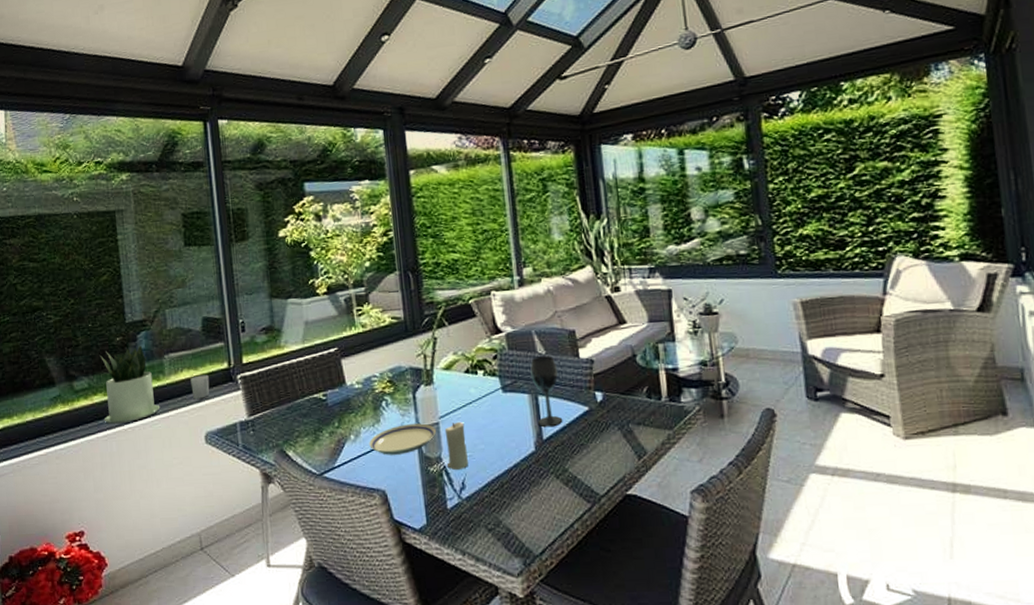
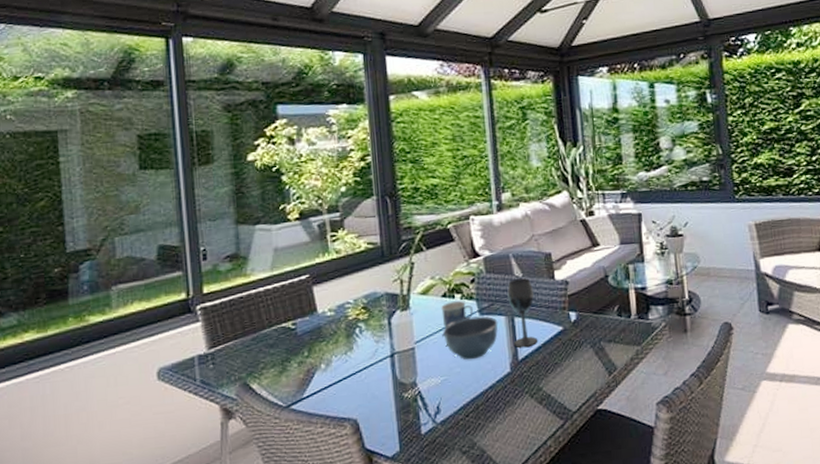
planter: present [99,345,160,425] -> none [33,276,105,364]
candle holder: present [190,375,210,399] -> none [142,306,164,333]
plate: present [369,423,436,455] -> none [341,349,411,383]
candle: present [444,421,469,470] -> none [420,345,445,395]
cup: none [464,377,496,405] -> present [441,301,473,329]
bowl: none [466,393,522,437] -> present [443,315,499,360]

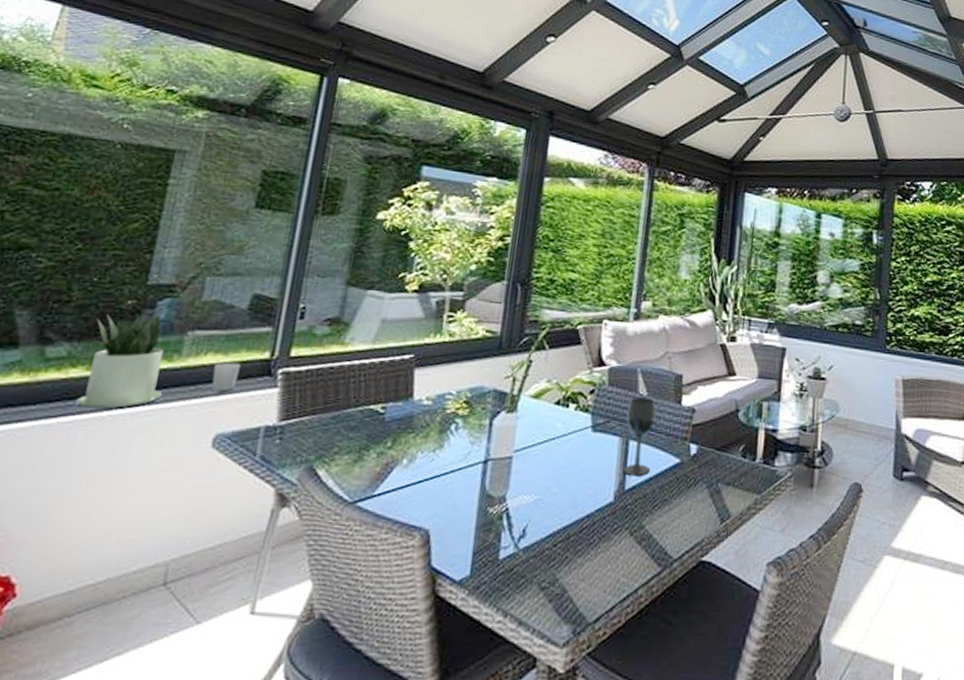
planter: none [33,276,105,364] -> present [75,314,164,409]
candle holder: none [142,306,164,333] -> present [211,362,241,392]
cup: present [441,301,473,329] -> none [549,411,586,441]
bowl: present [443,315,499,360] -> none [547,432,611,481]

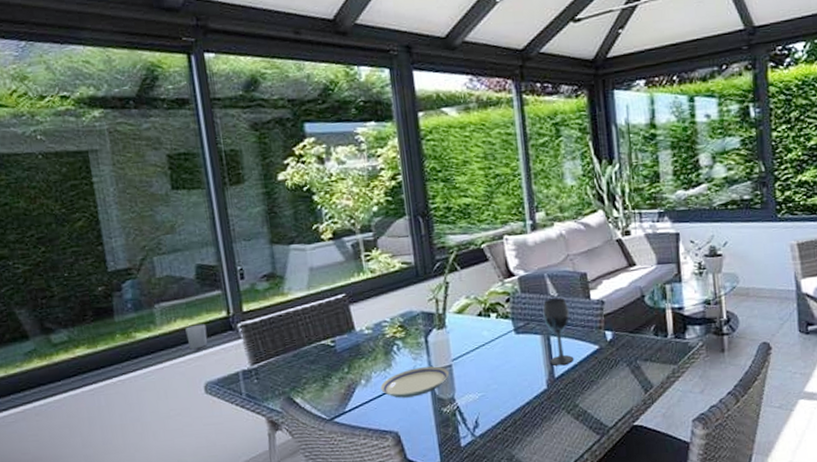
planter: present [75,314,164,409] -> none [79,295,153,378]
plate: none [423,454,507,489] -> present [380,366,449,398]

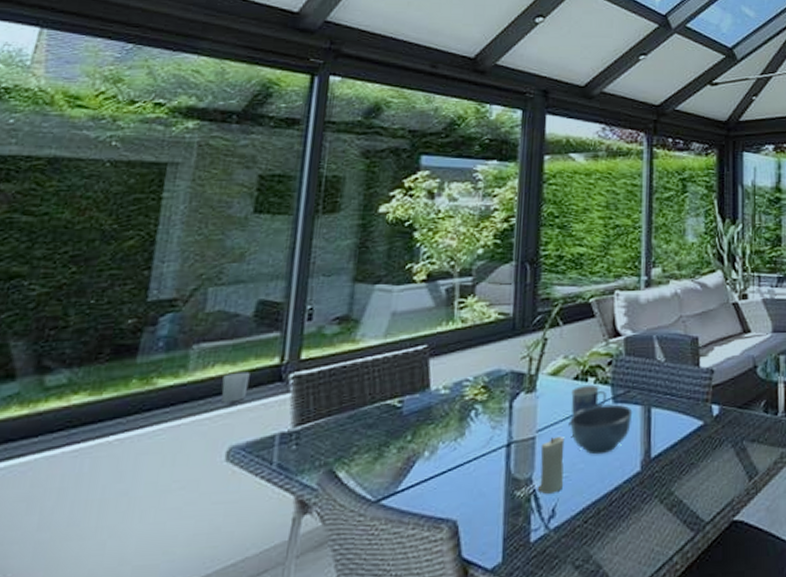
plate: present [380,366,449,398] -> none [446,438,530,477]
candle: none [457,363,483,410] -> present [538,435,565,494]
cup: none [477,320,509,347] -> present [571,385,606,416]
bowl: none [479,334,535,377] -> present [570,404,633,455]
wine glass: present [542,298,574,365] -> none [646,364,676,443]

